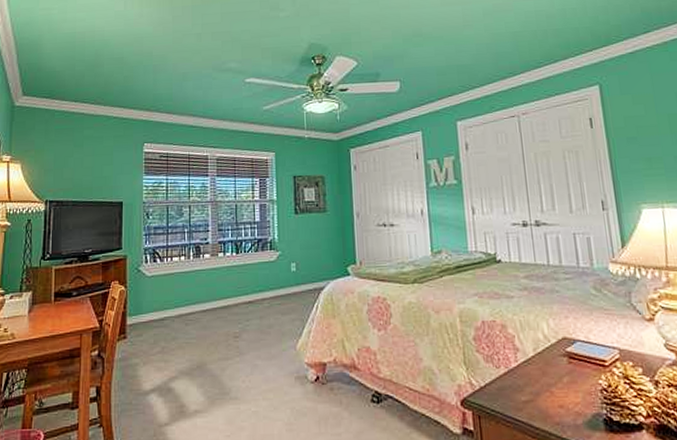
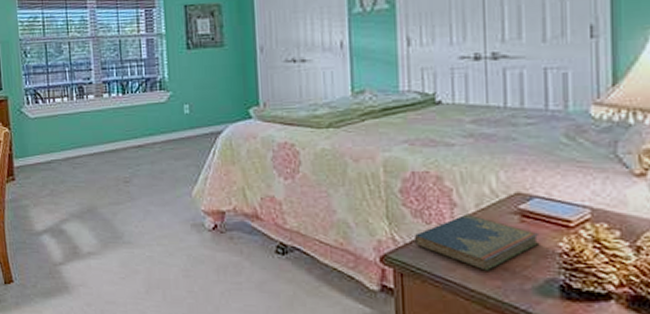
hardcover book: none [487,357,584,409] -> present [413,214,538,271]

